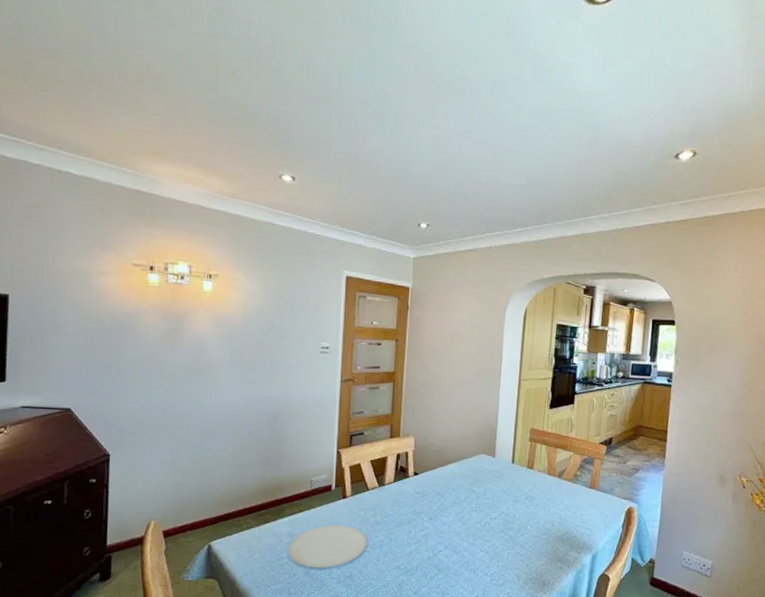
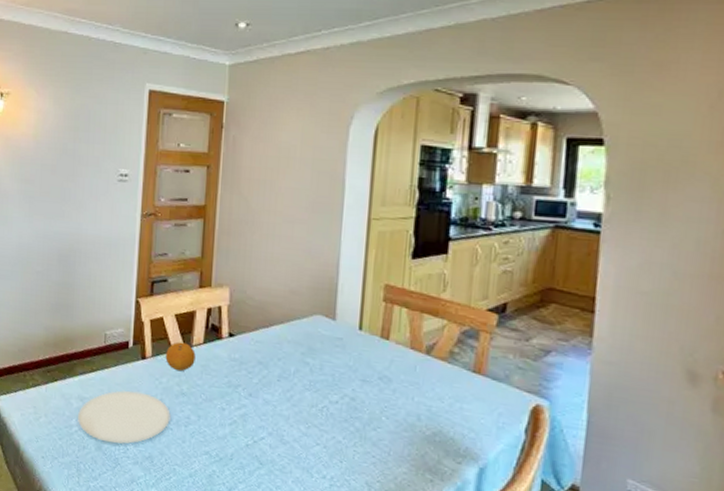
fruit: none [363,482,387,506] -> present [165,342,196,371]

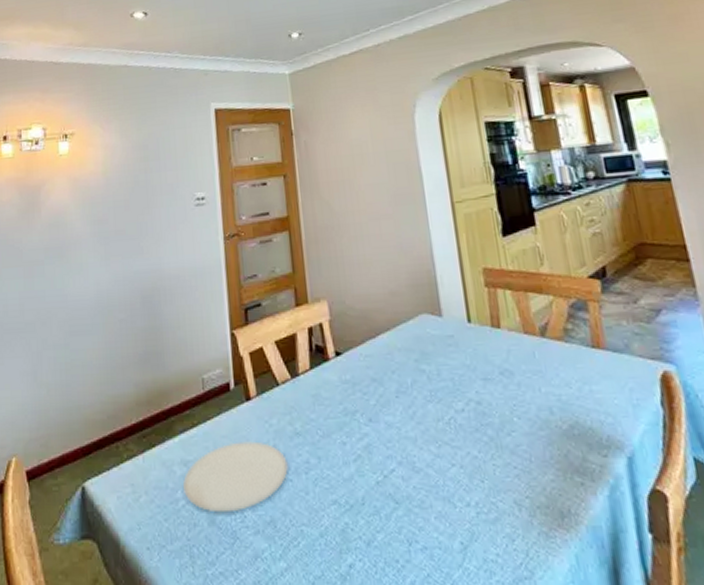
fruit: present [165,342,196,371] -> none [271,372,305,407]

